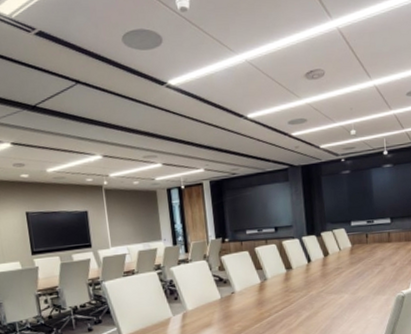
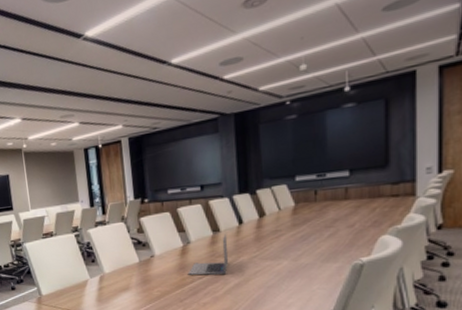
laptop: none [265,270,301,310] -> present [187,233,229,276]

